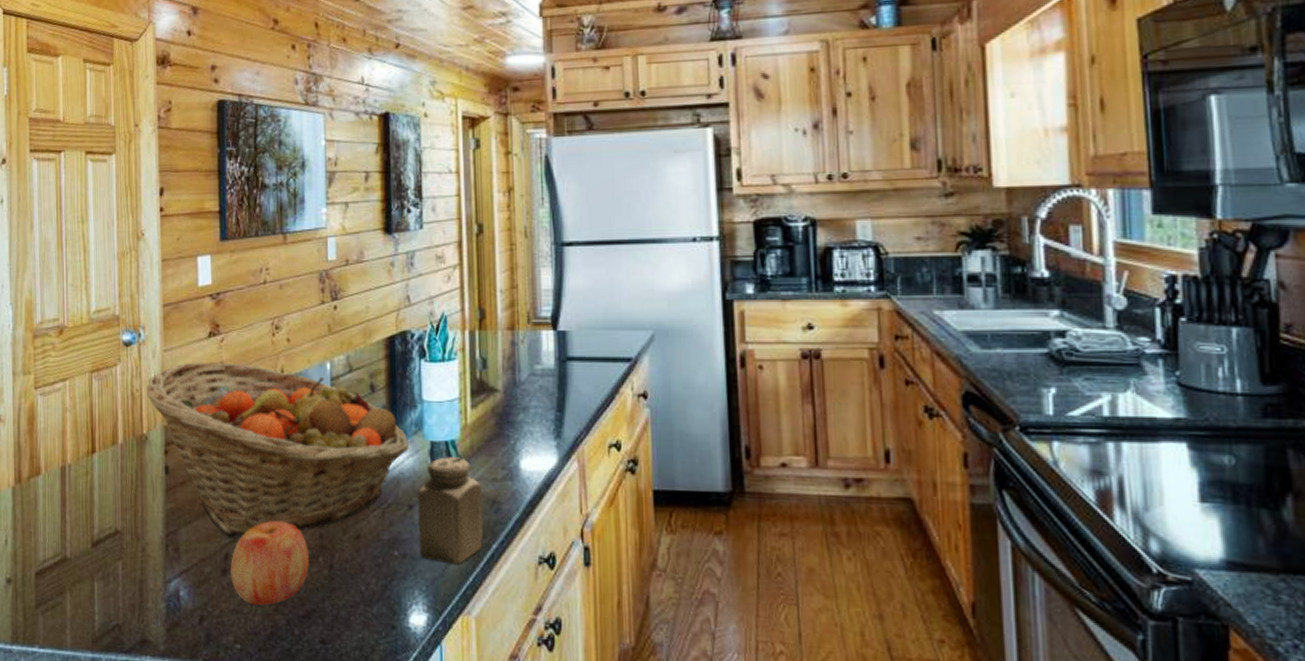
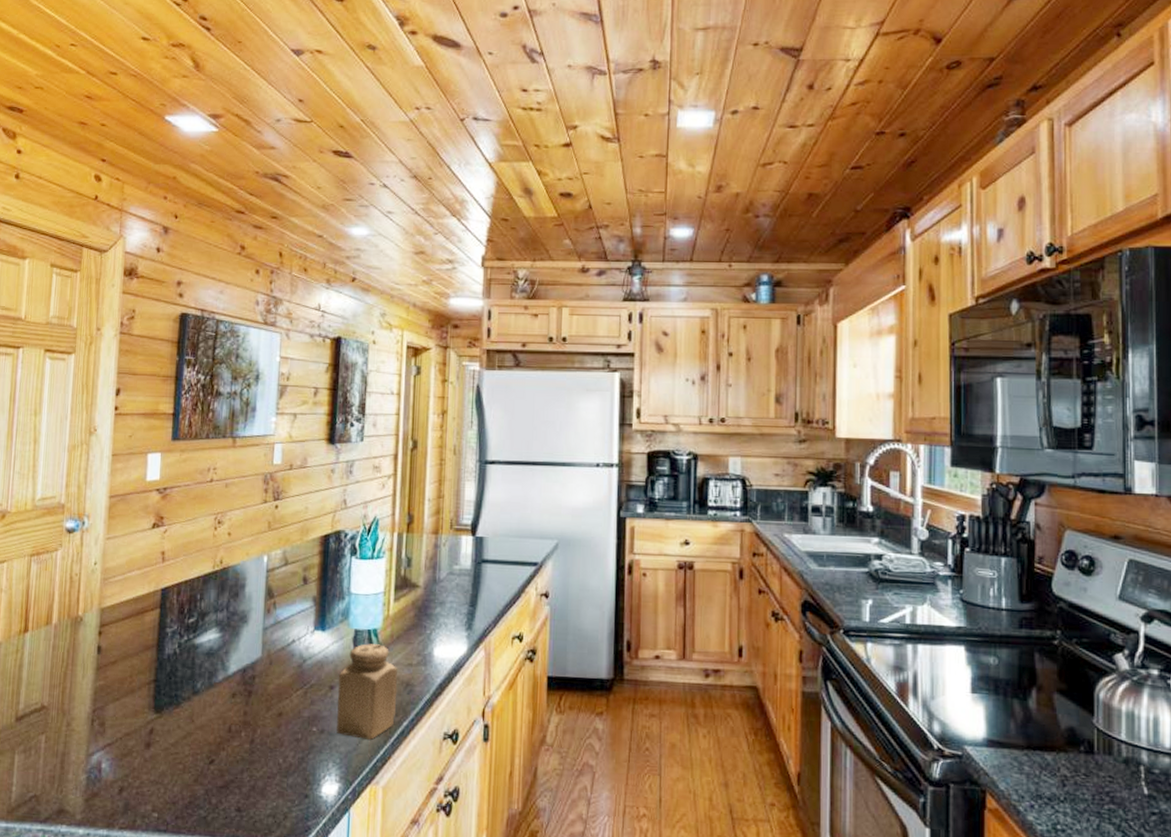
fruit basket: present [147,362,409,535] -> none [86,550,334,712]
apple: present [231,520,310,606] -> none [154,698,233,777]

